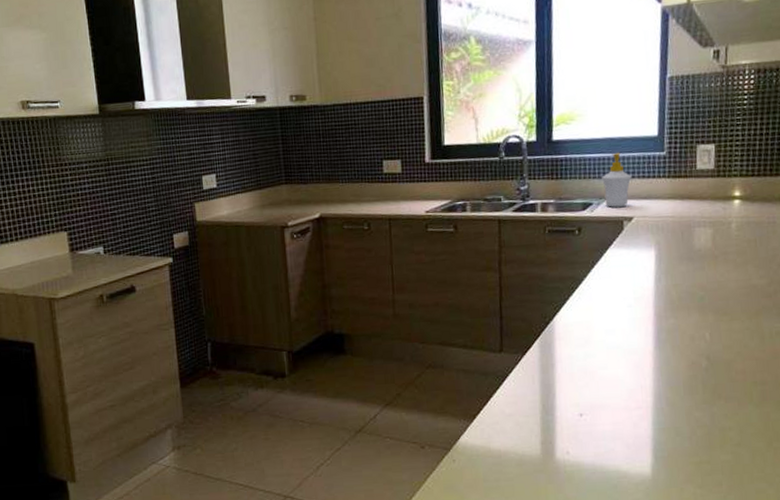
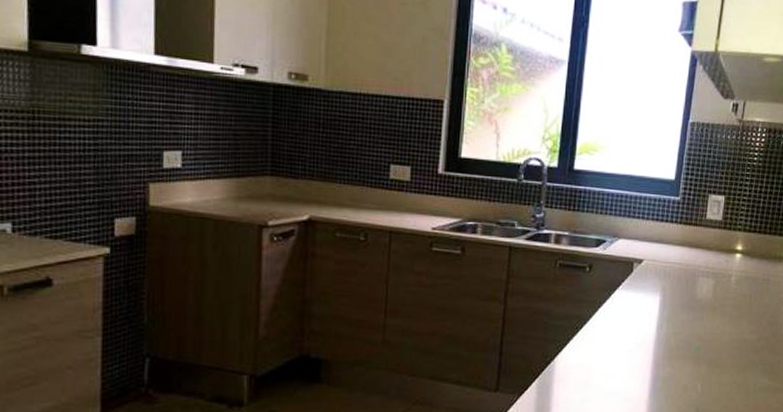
soap bottle: present [602,152,632,207] -> none [618,191,646,248]

